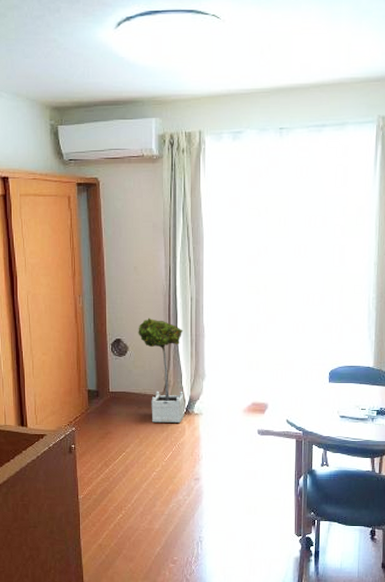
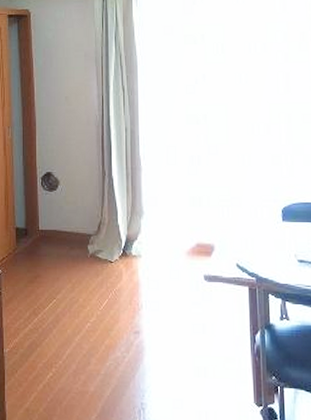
potted tree: present [138,317,184,423] -> none [69,149,121,266]

